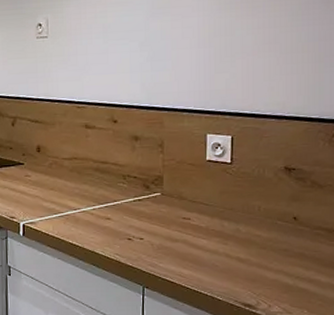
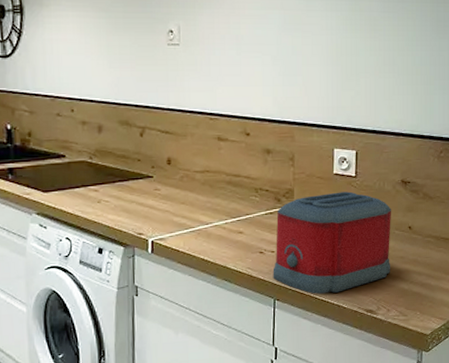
toaster: none [141,179,274,284] -> present [273,191,392,294]

